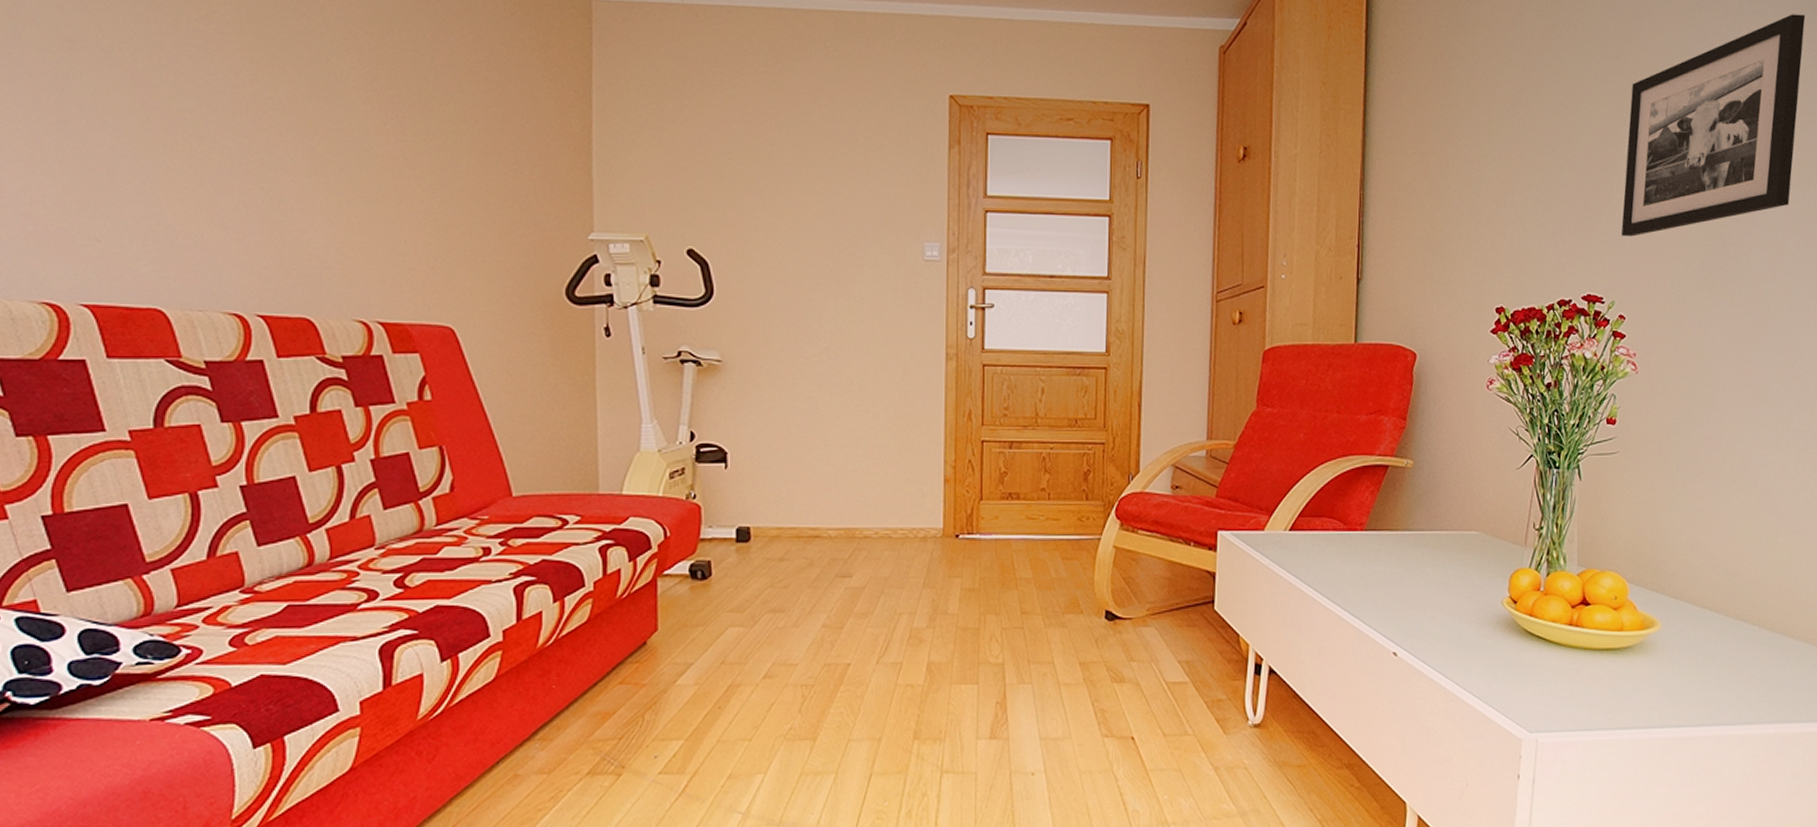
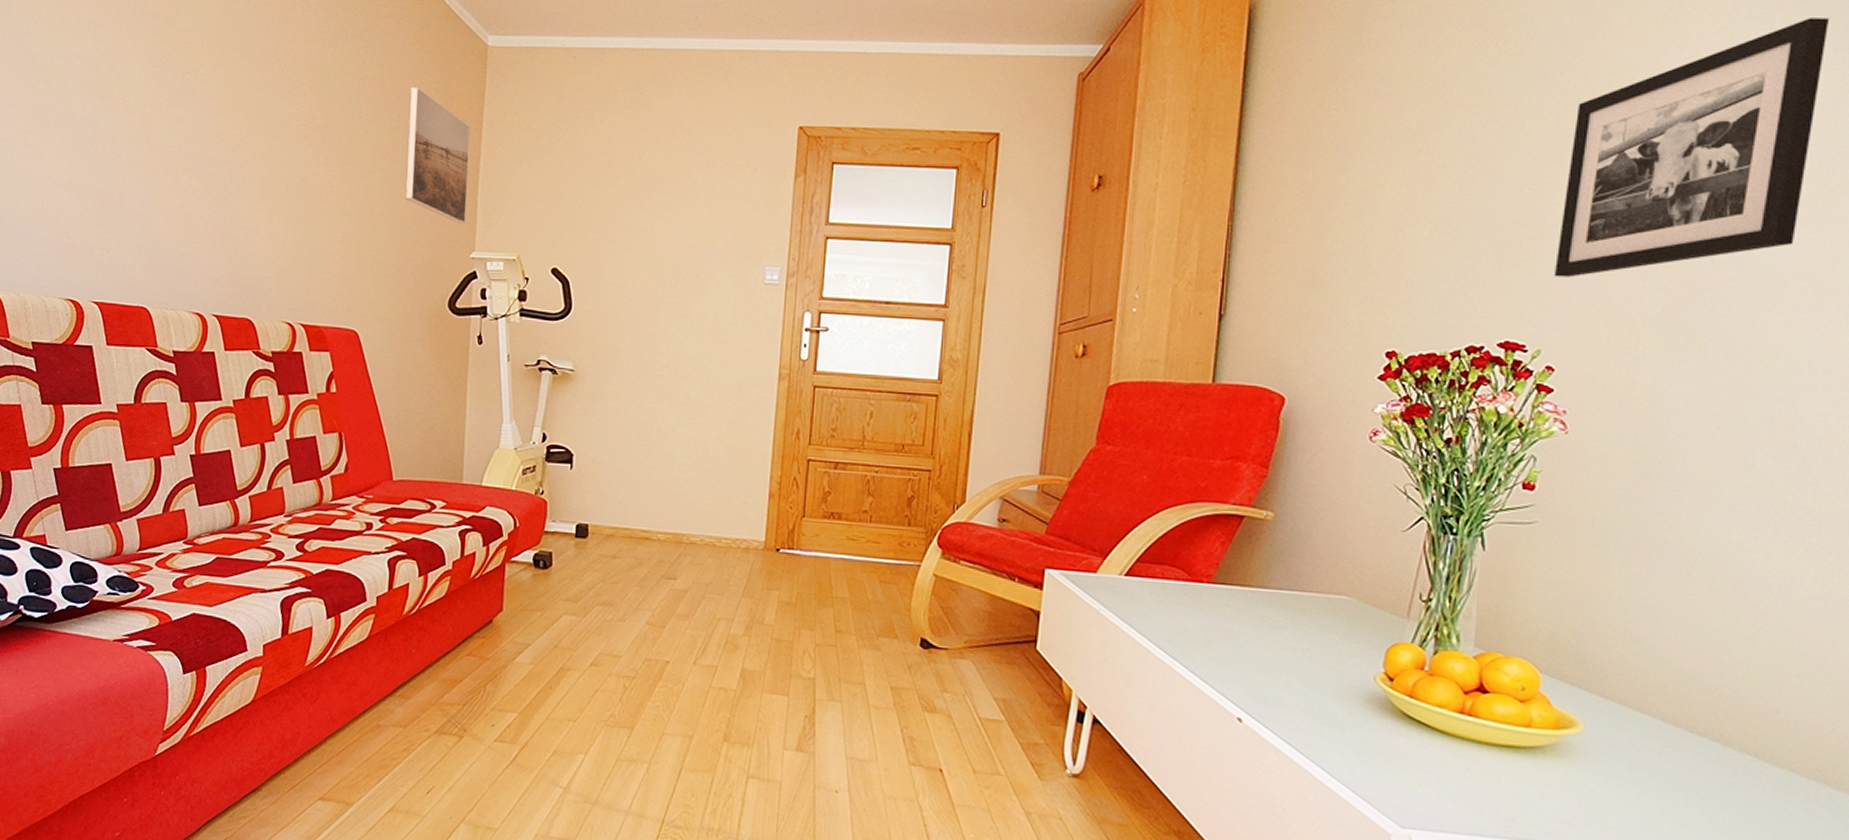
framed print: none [498,42,580,201] -> present [404,86,471,223]

